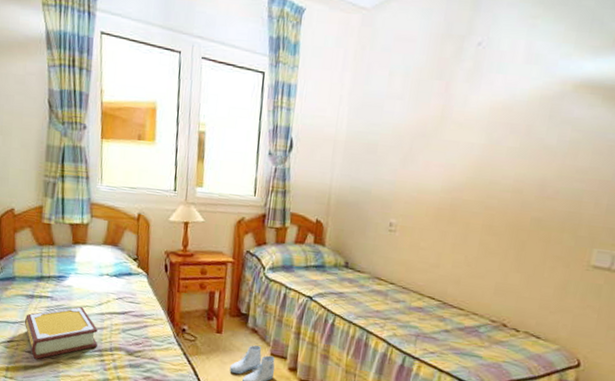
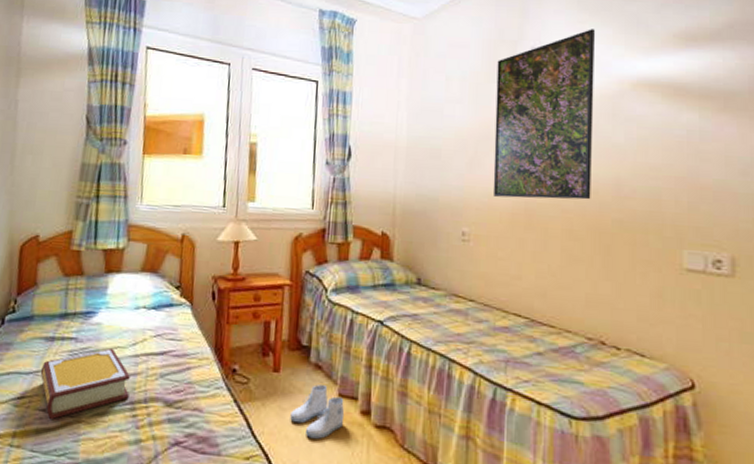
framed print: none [422,25,548,199] -> present [493,29,596,200]

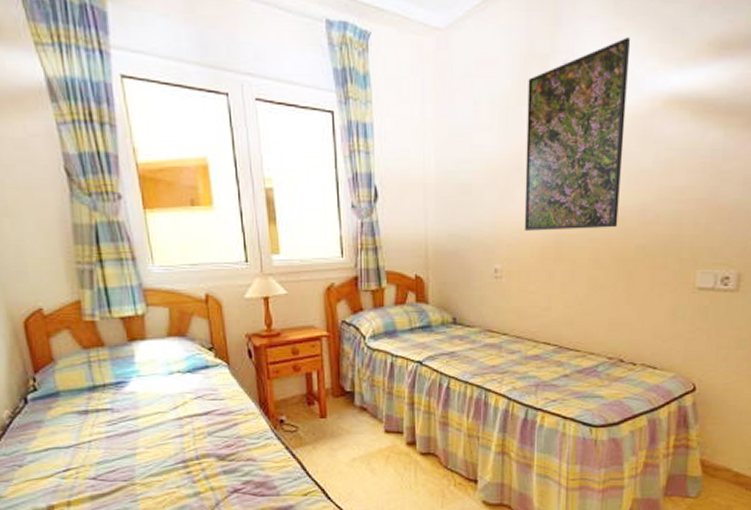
book: present [40,348,130,419] -> none [80,415,180,485]
boots: present [290,385,345,439] -> none [341,425,392,471]

